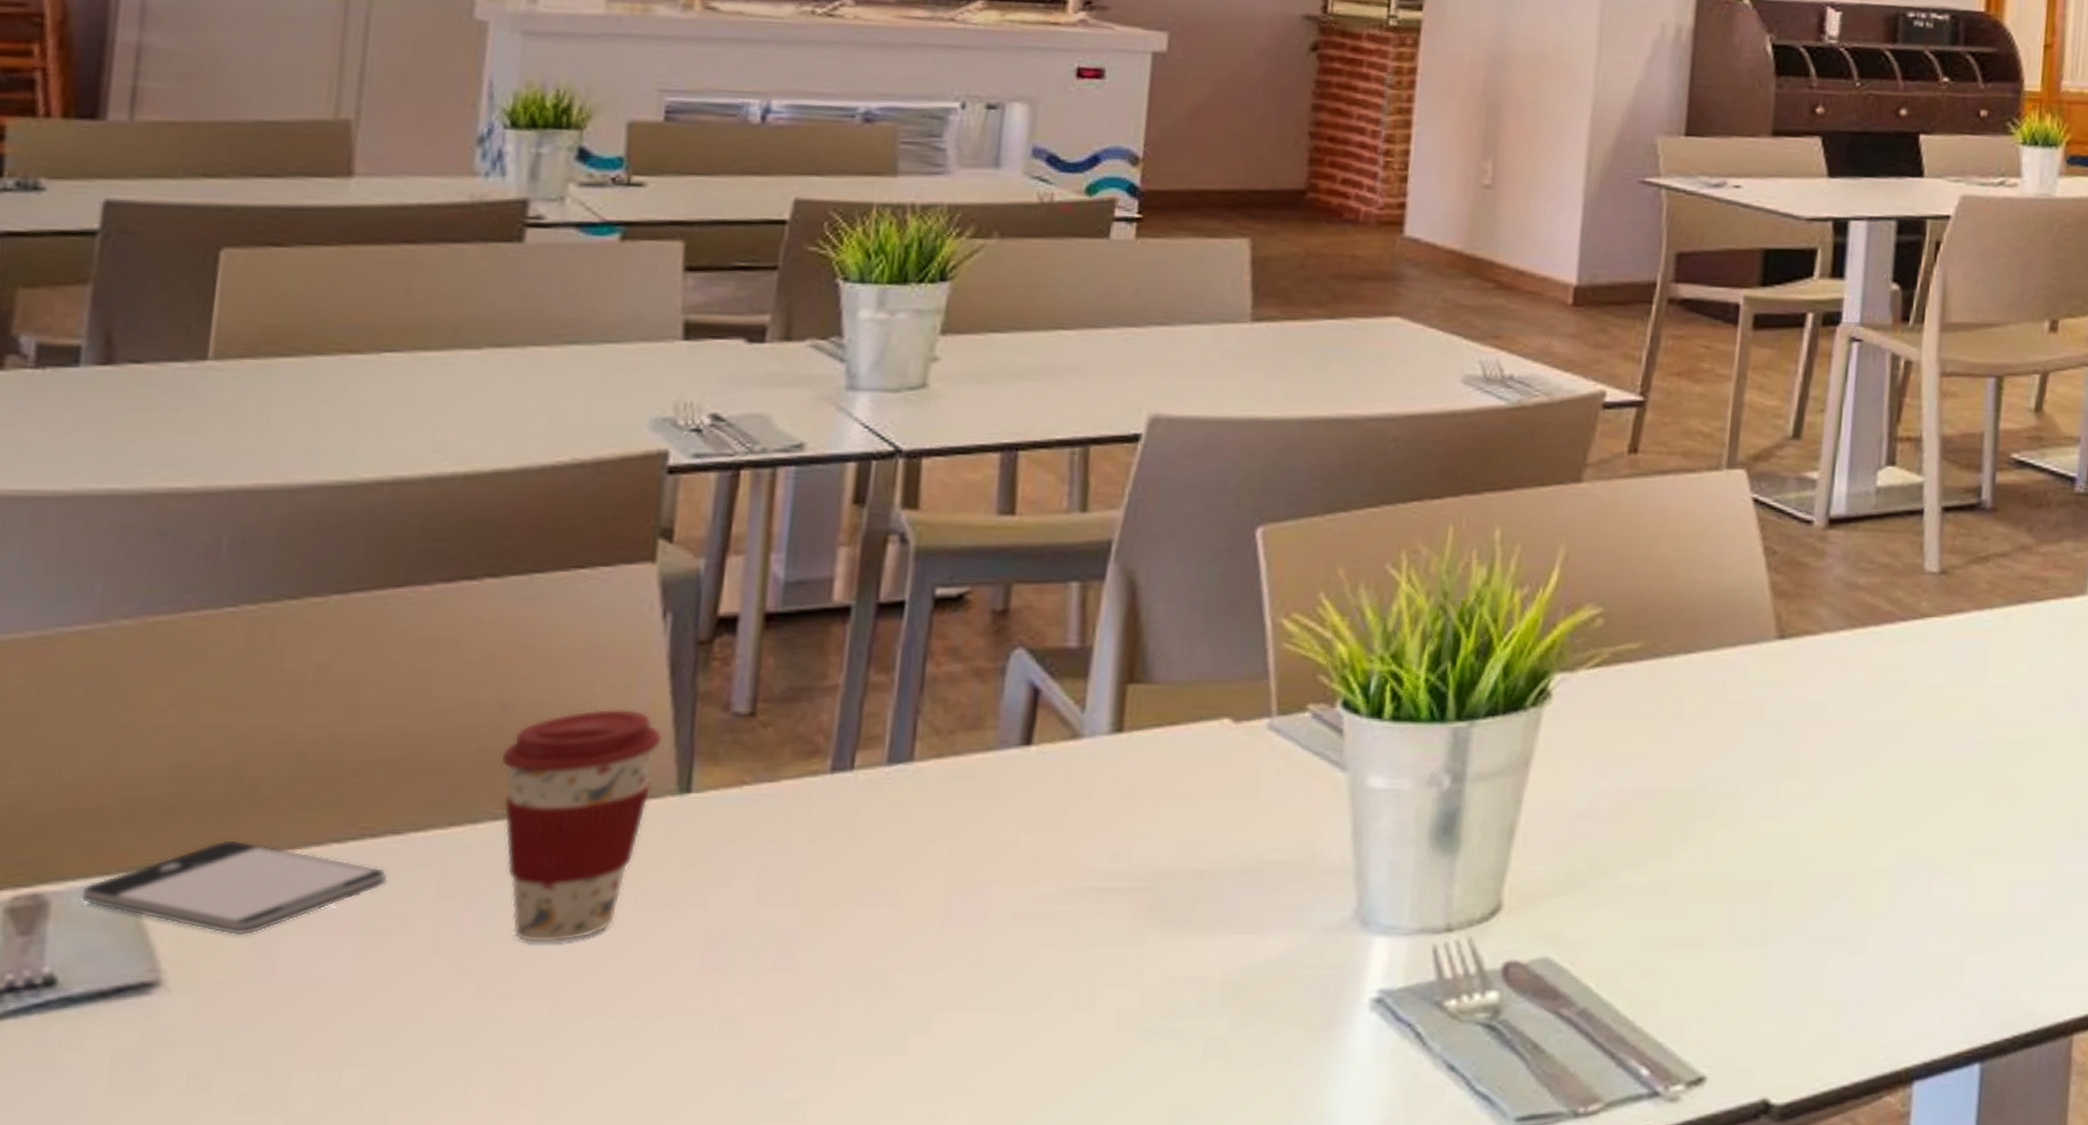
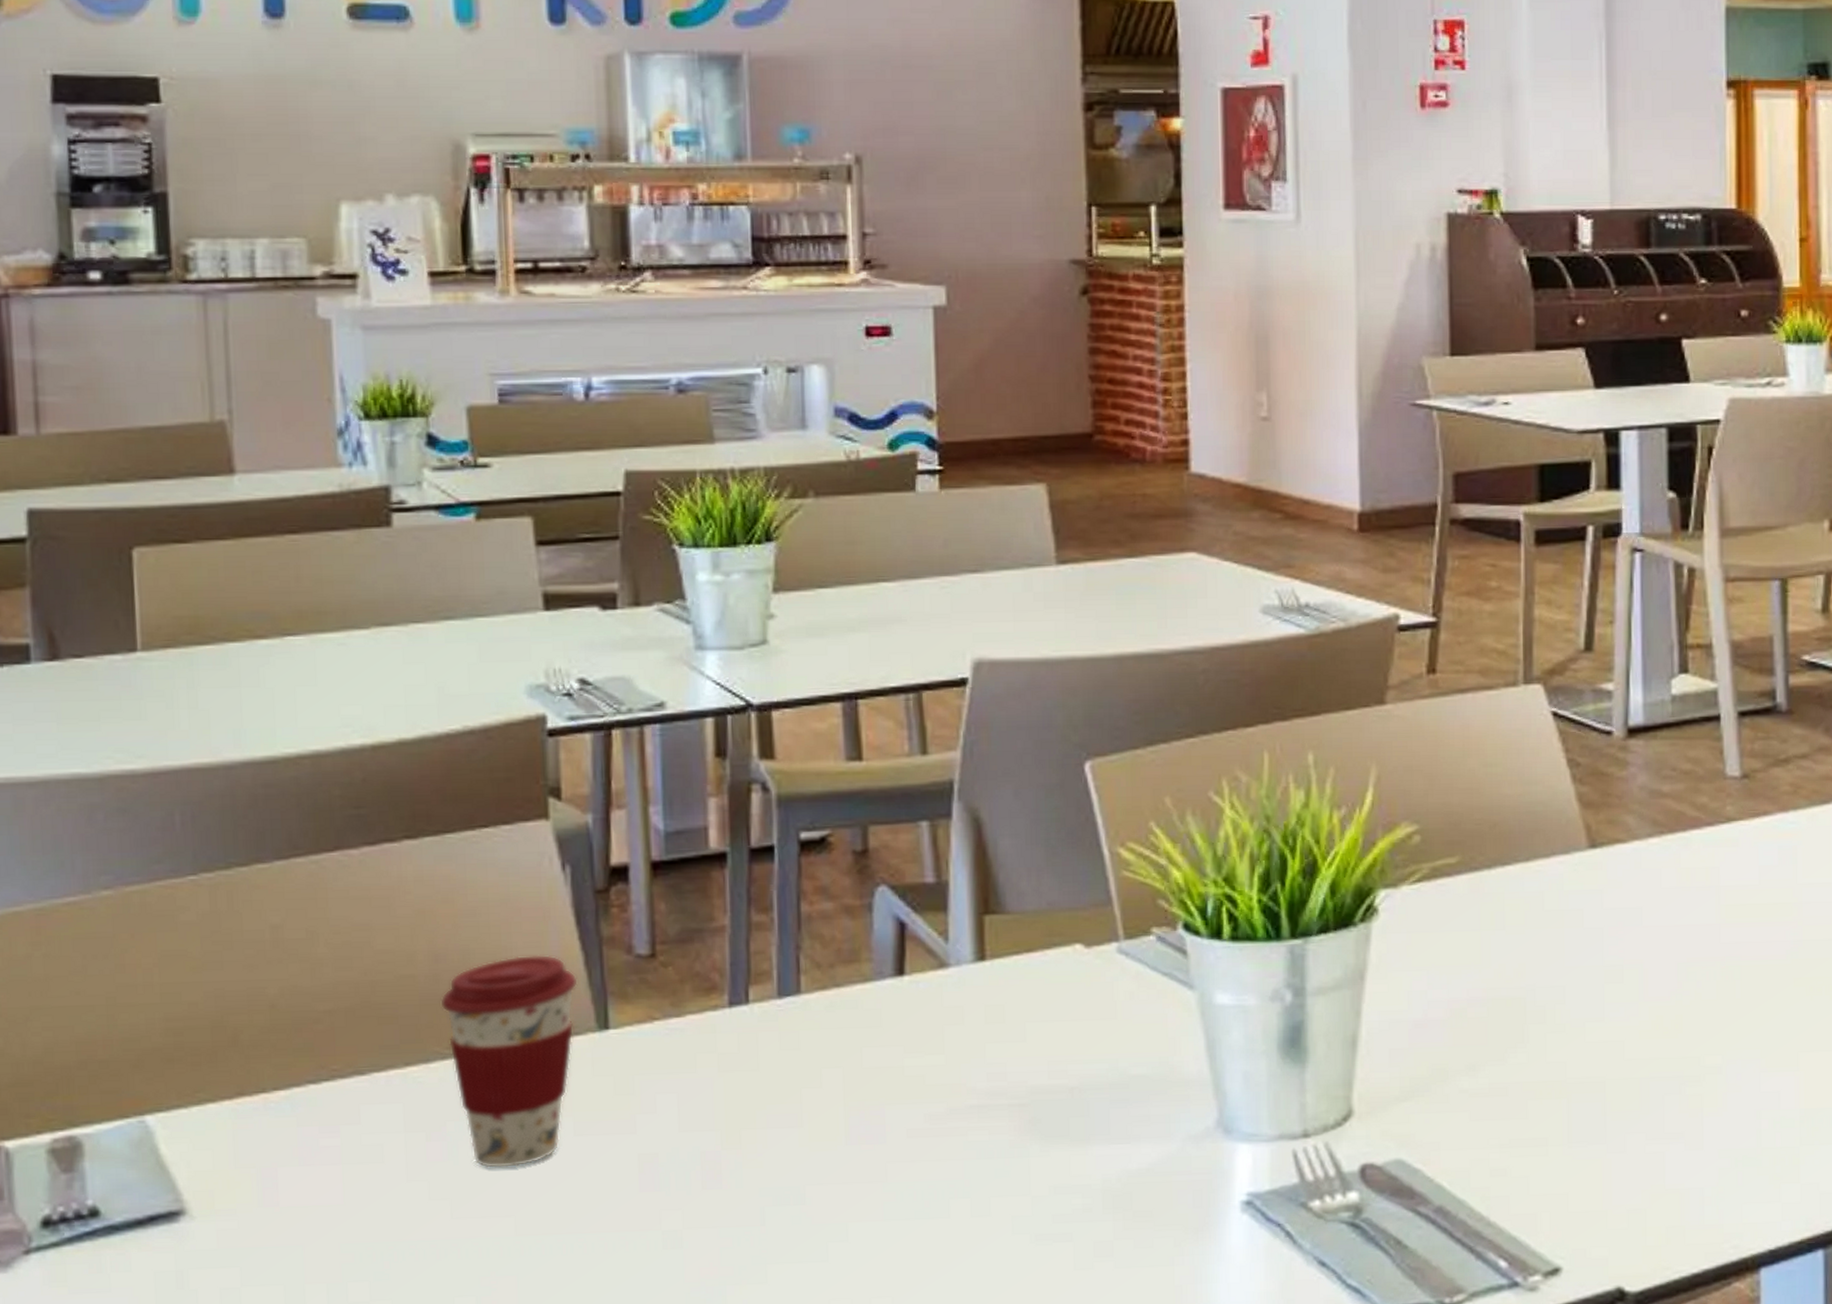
smartphone: present [79,838,388,936] -> none [106,1083,361,1169]

